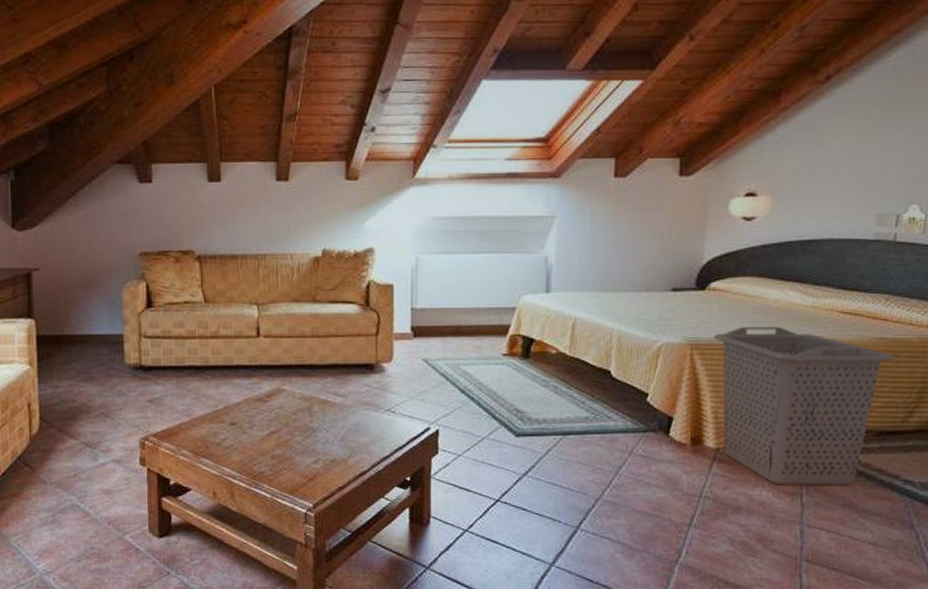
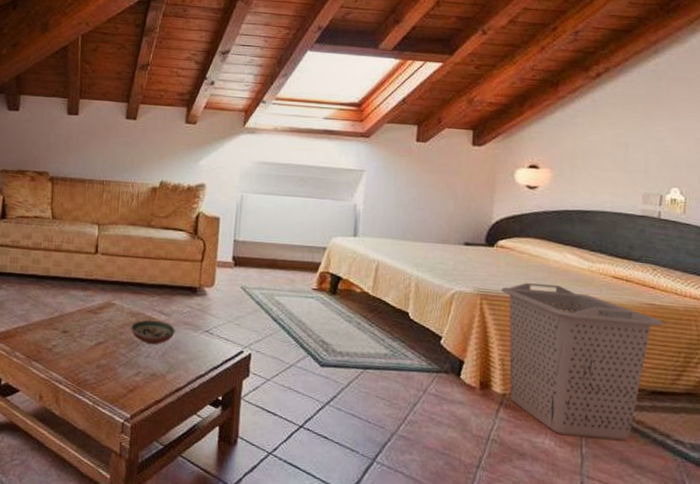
decorative bowl: none [304,403,354,428] -> present [130,319,175,344]

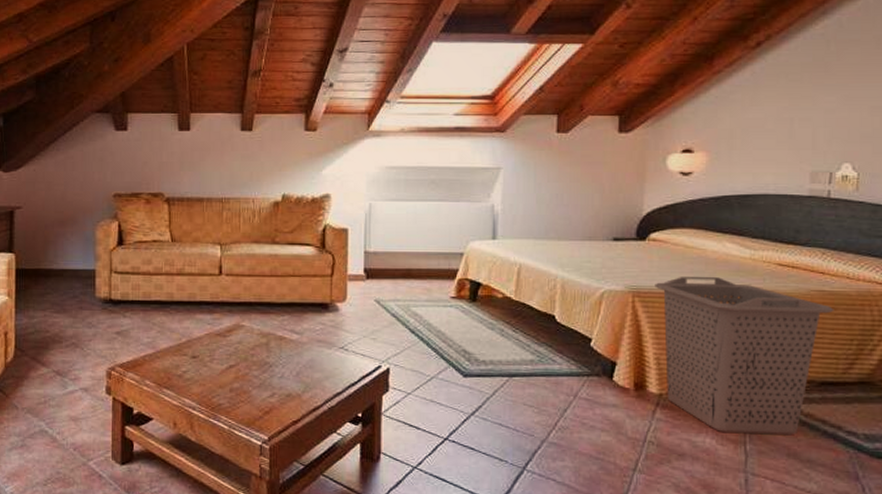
decorative bowl: present [130,319,175,344] -> none [261,339,308,364]

